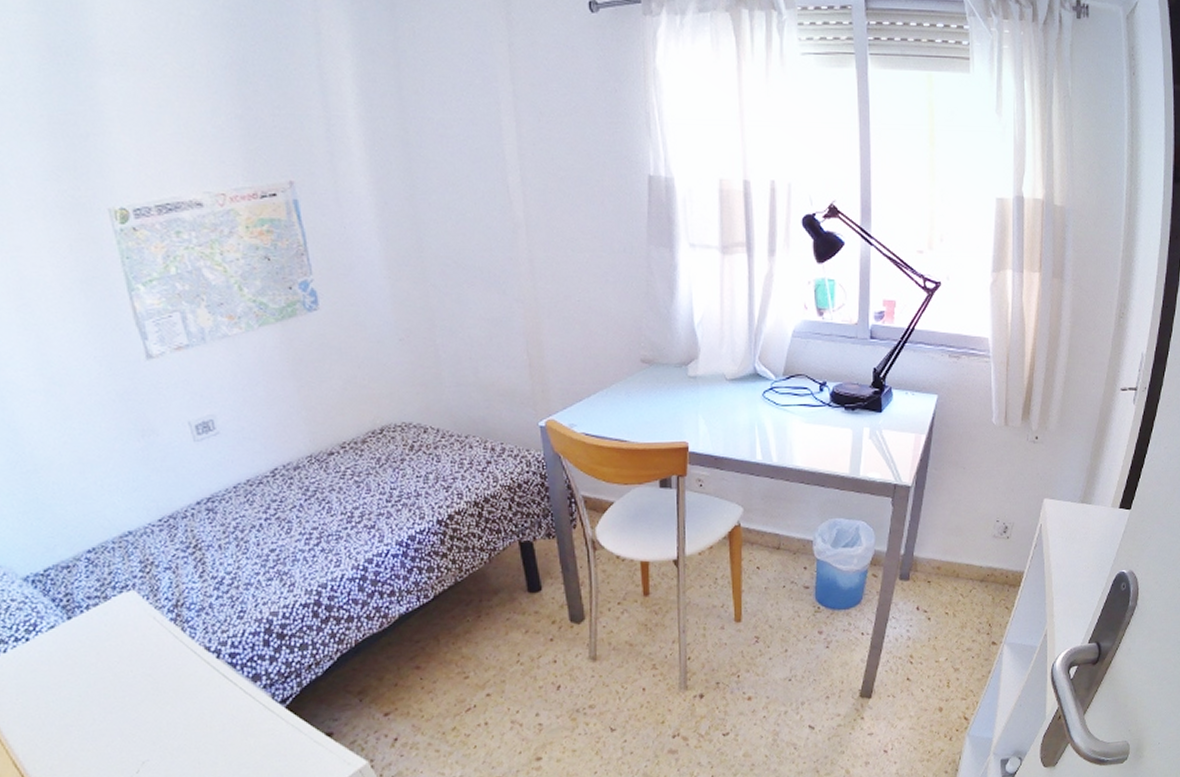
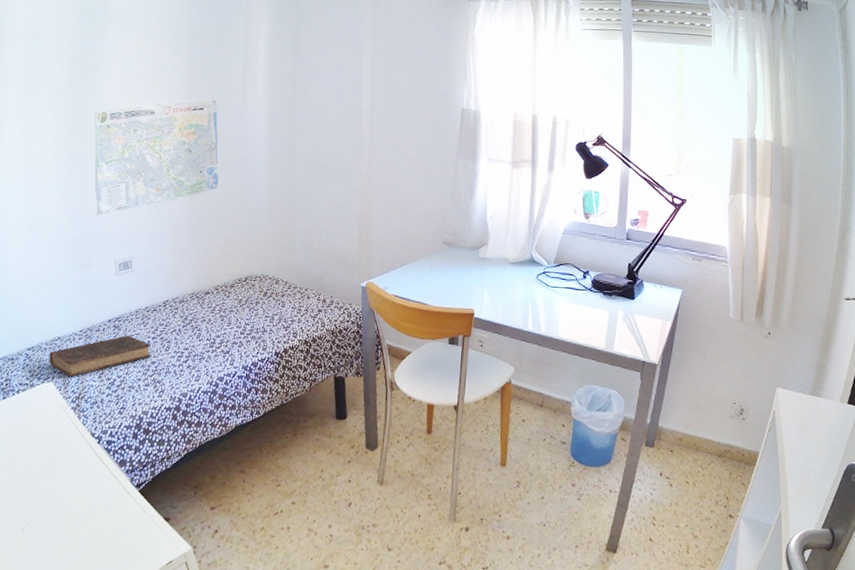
book: none [120,518,268,581] -> present [49,334,151,377]

